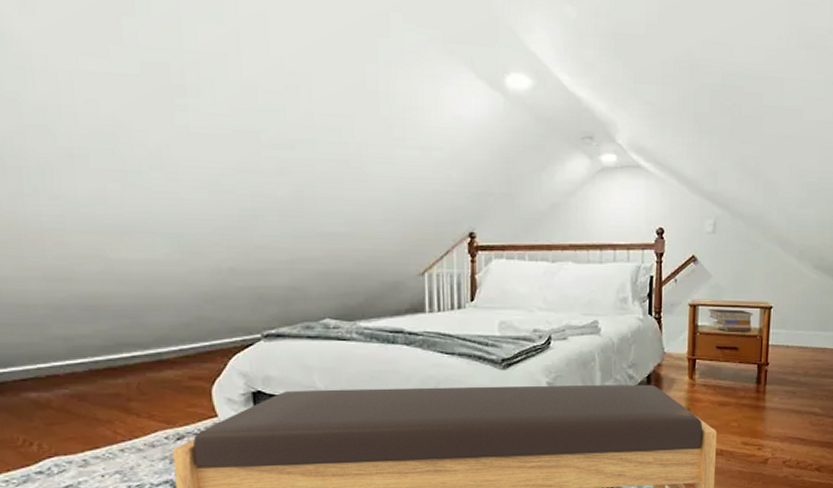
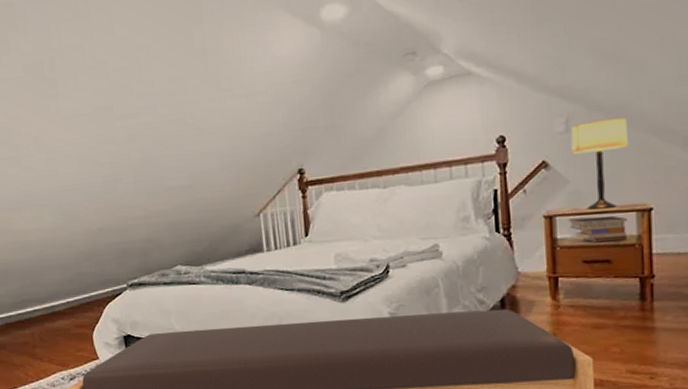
table lamp: none [716,226,760,304] -> present [570,117,629,210]

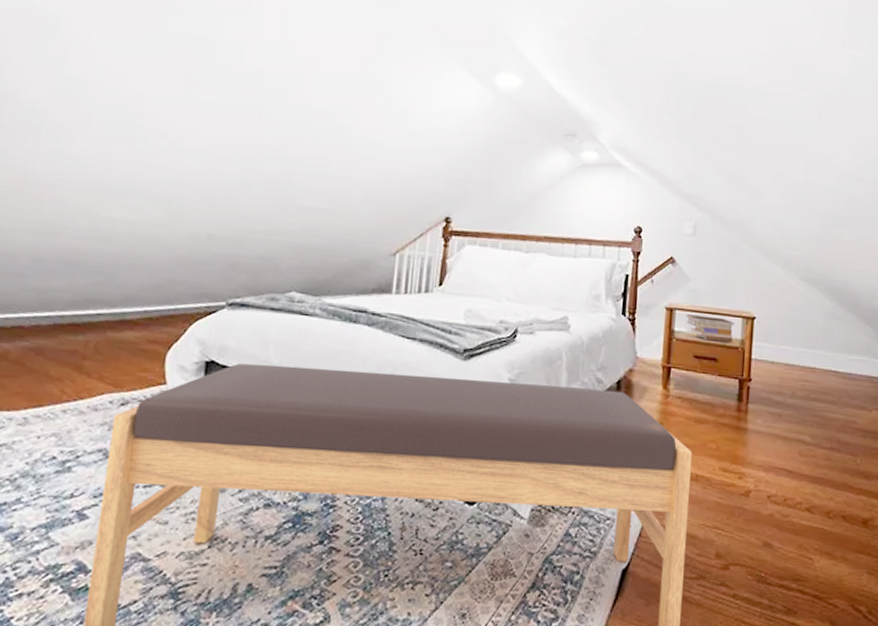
table lamp: present [570,117,629,210] -> none [695,230,743,312]

